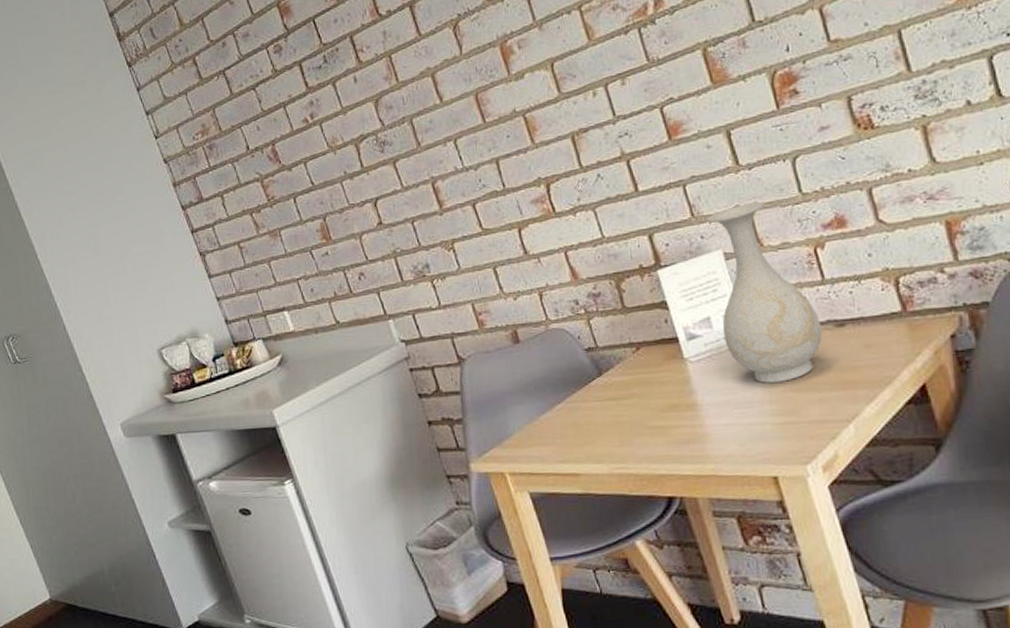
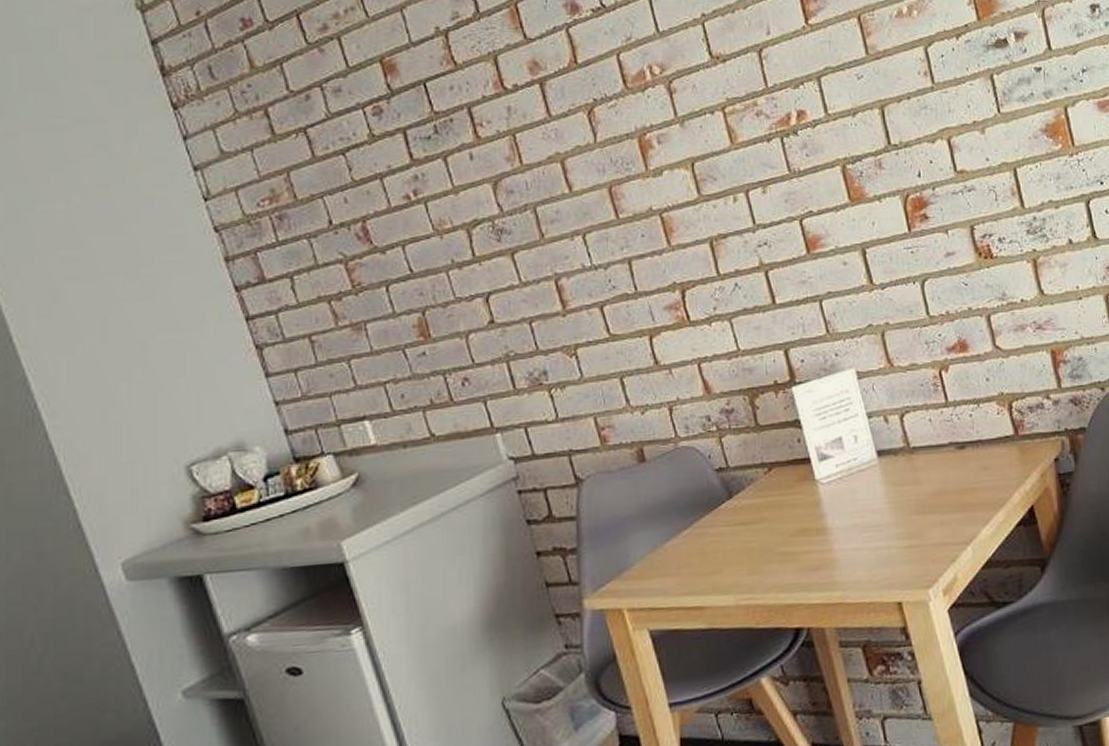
vase: present [707,201,822,383] -> none [841,321,945,506]

